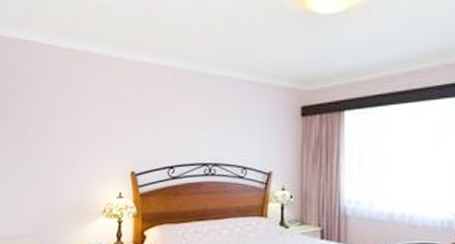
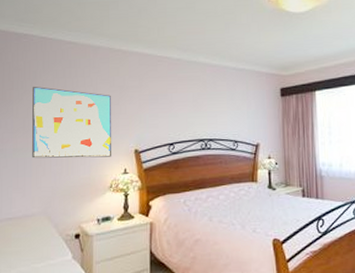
wall art: none [26,97,109,178] -> present [32,86,111,159]

